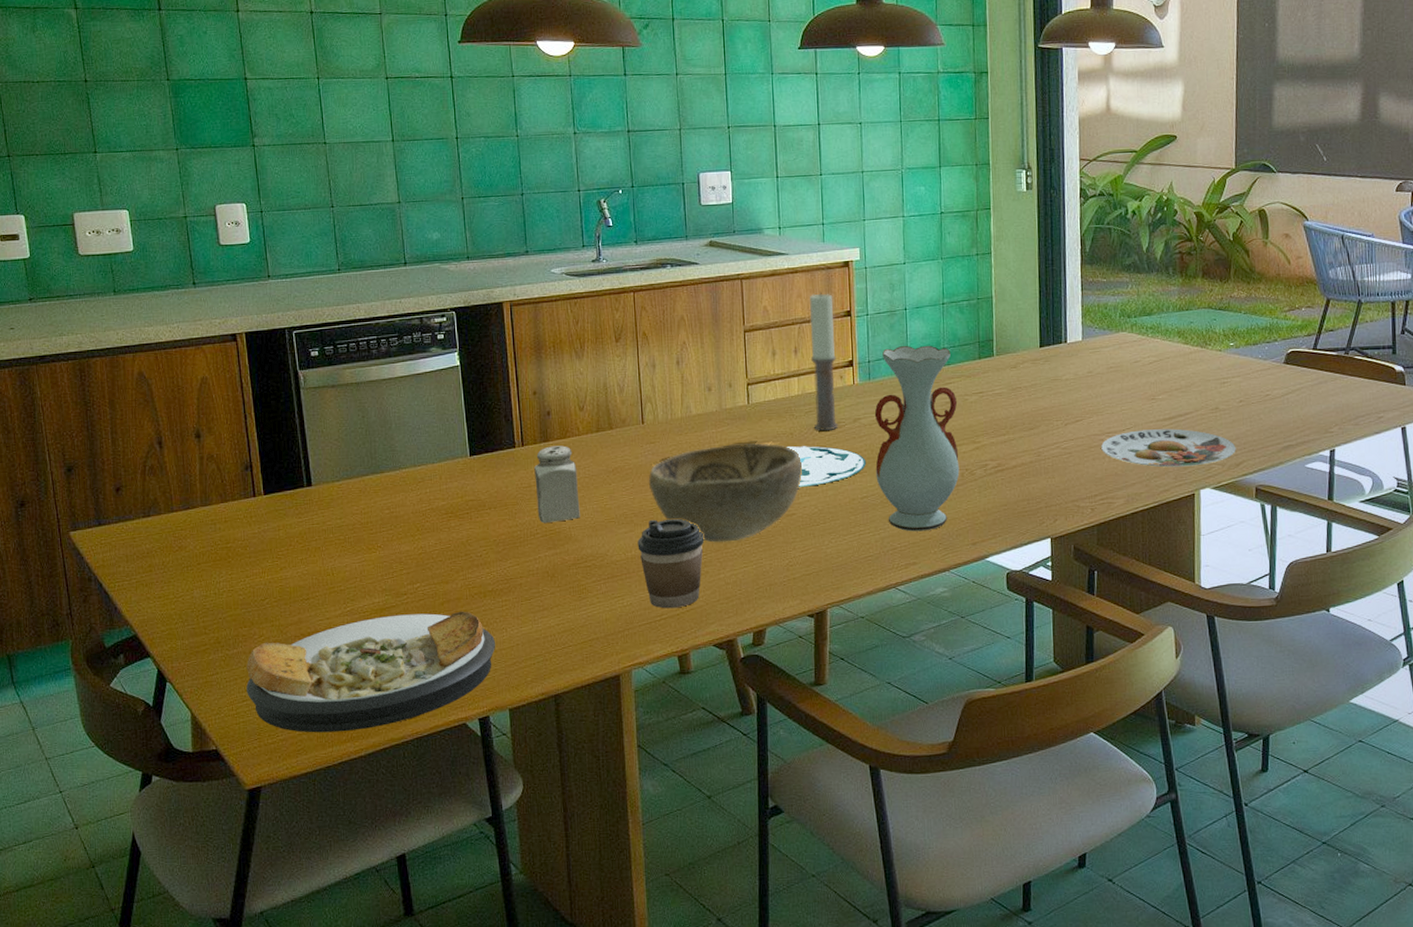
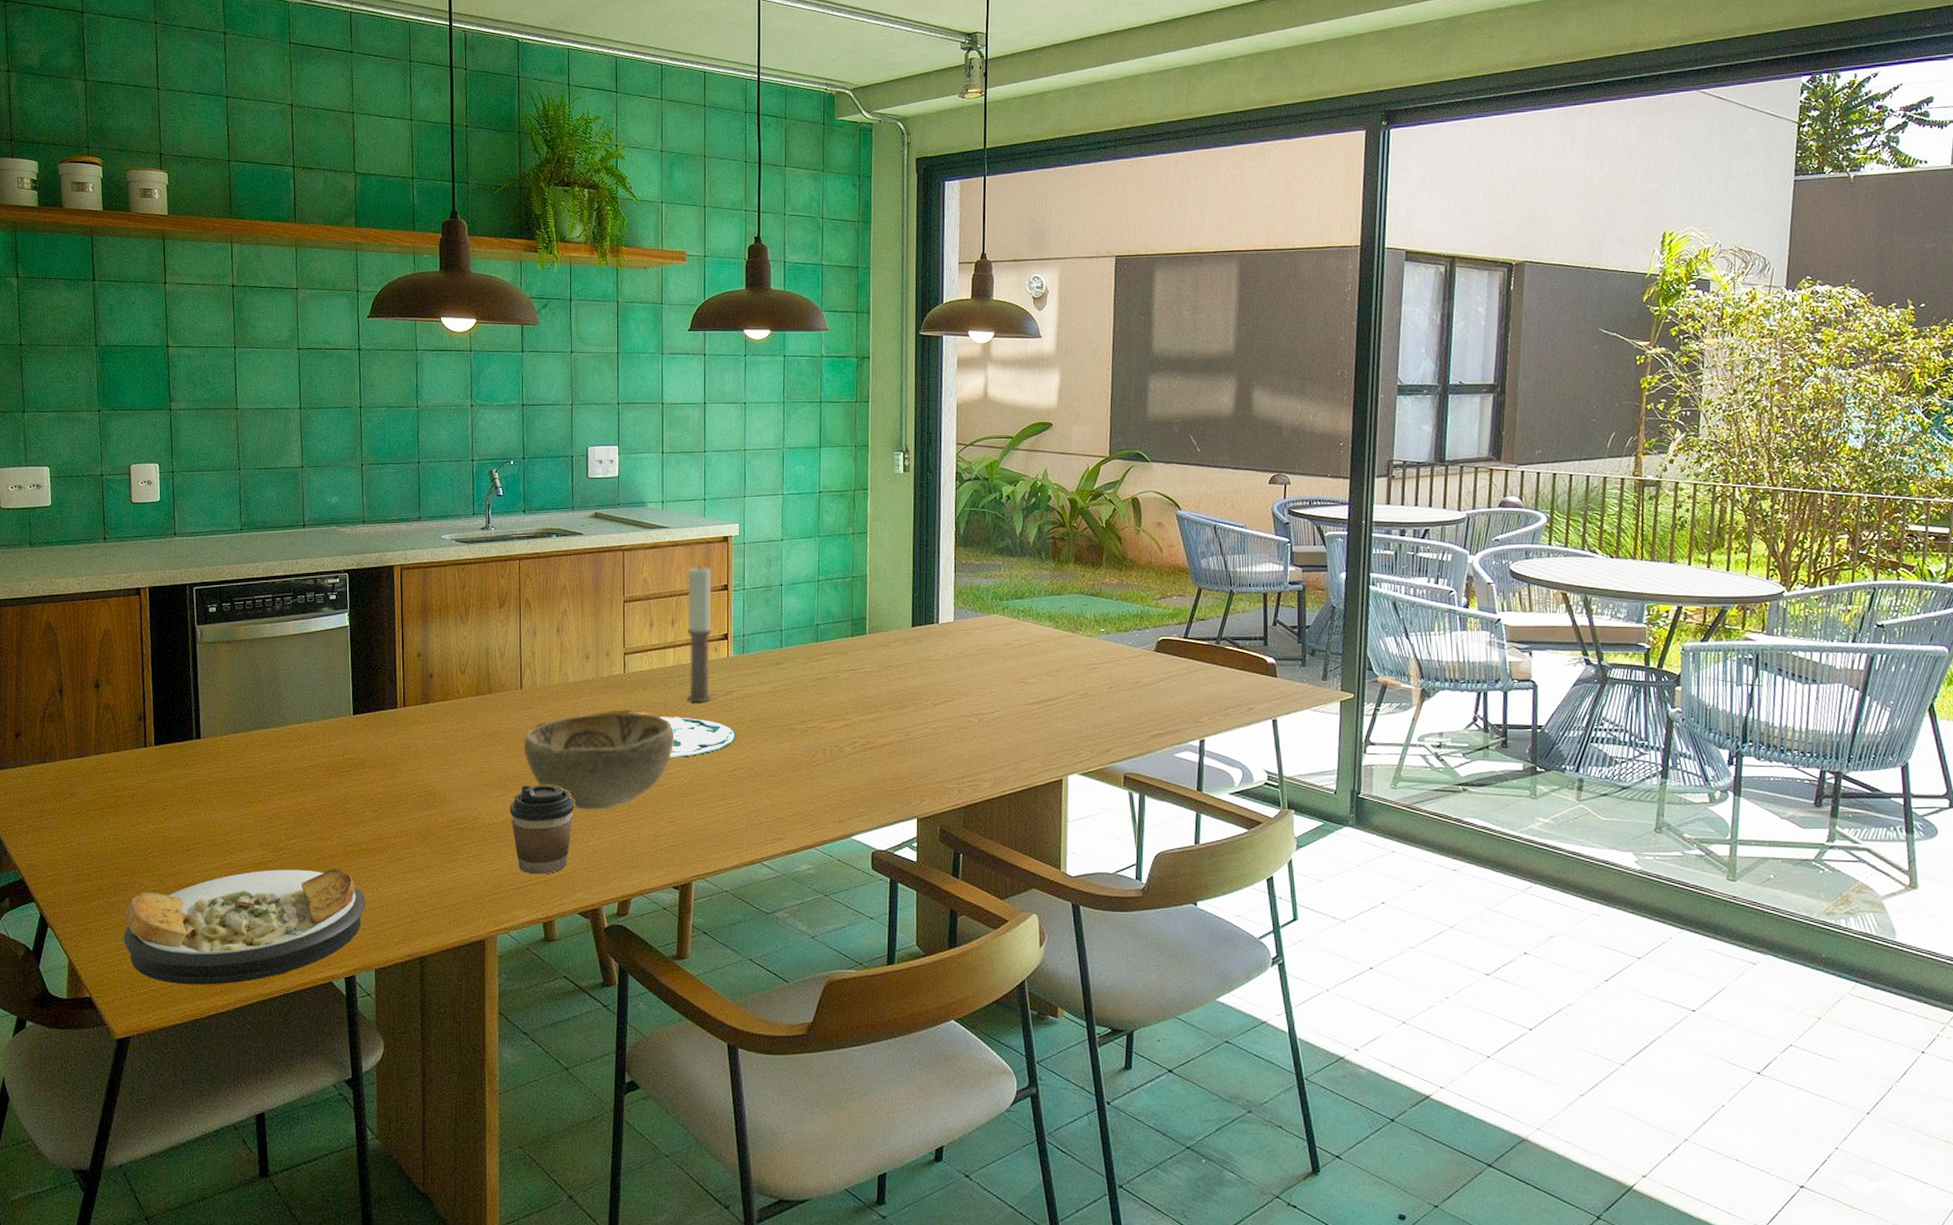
salt shaker: present [534,445,580,523] -> none [414,708,456,783]
vase: present [874,345,960,532] -> none [746,621,829,807]
plate: present [1101,428,1236,468] -> none [970,713,1105,752]

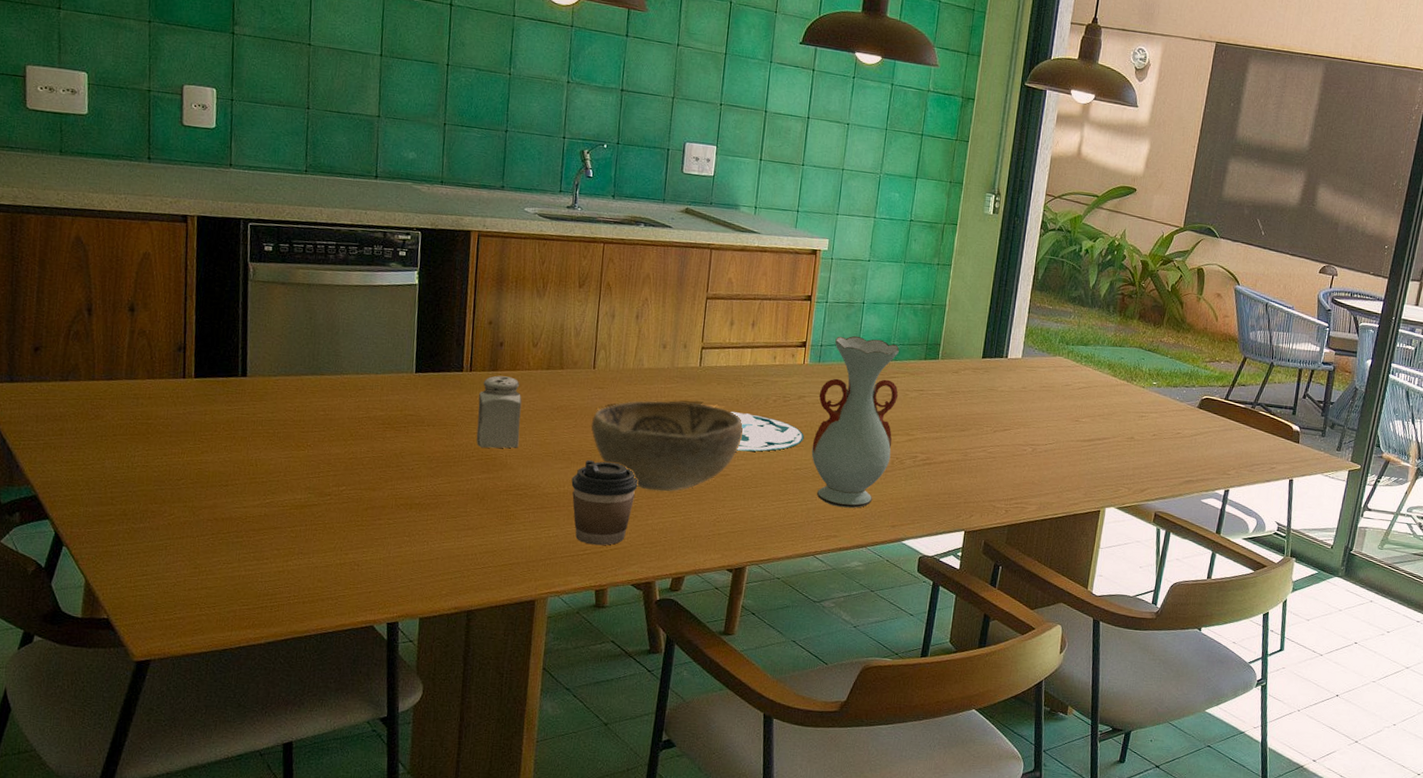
plate: present [123,868,367,985] -> none [148,513,416,619]
salt shaker: none [414,708,456,783] -> present [476,375,522,449]
candle: present [688,565,712,703] -> none [760,274,797,404]
vase: none [746,621,829,807] -> present [811,336,899,509]

